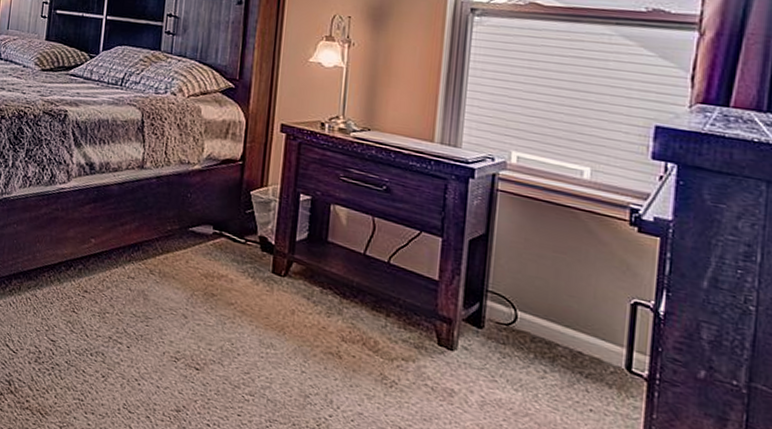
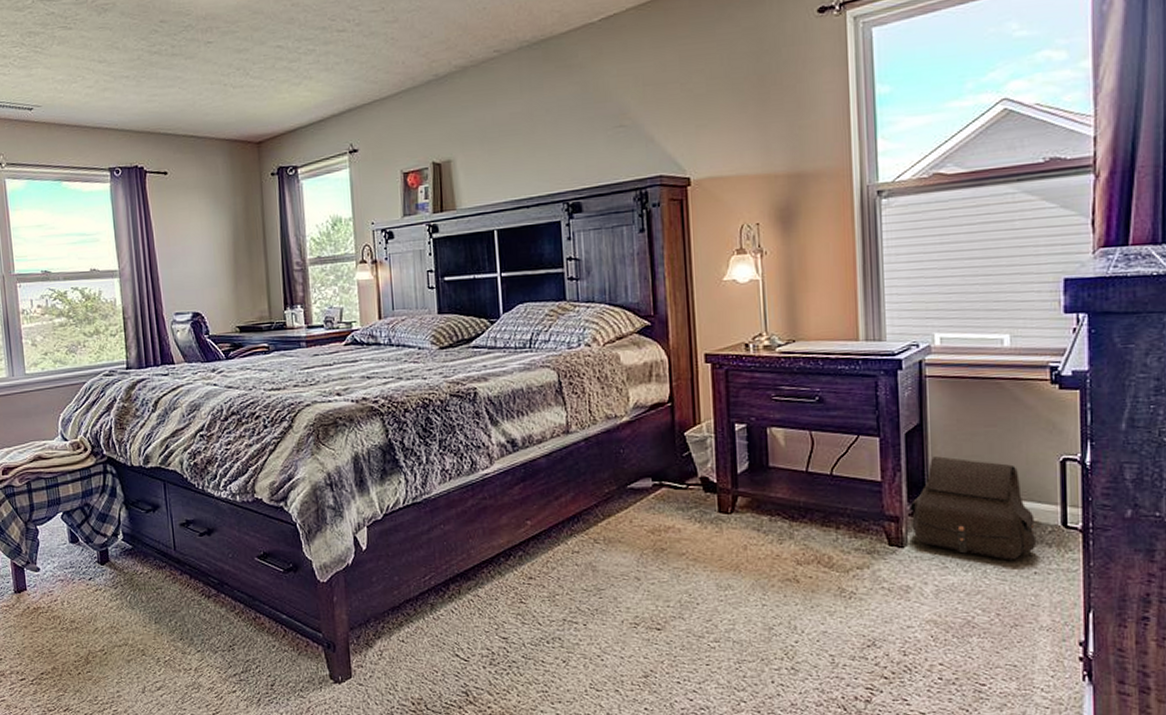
satchel: none [464,269,597,392] -> present [910,456,1037,560]

